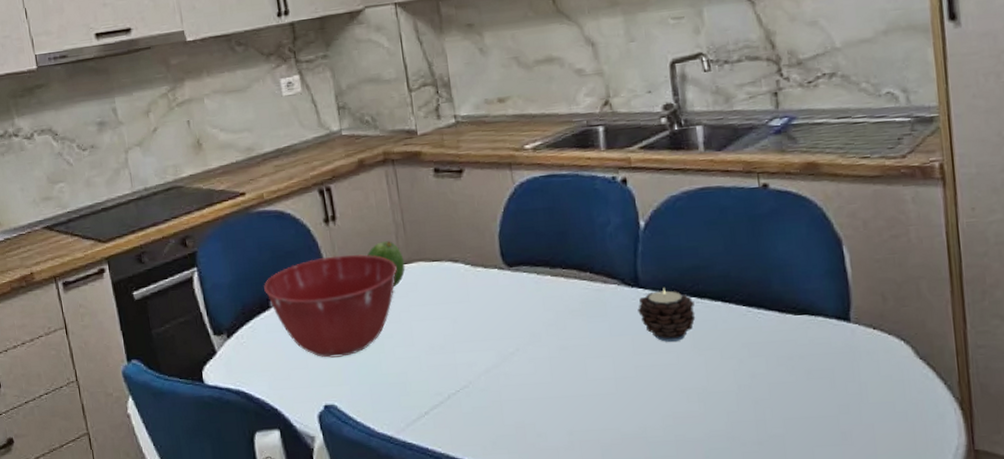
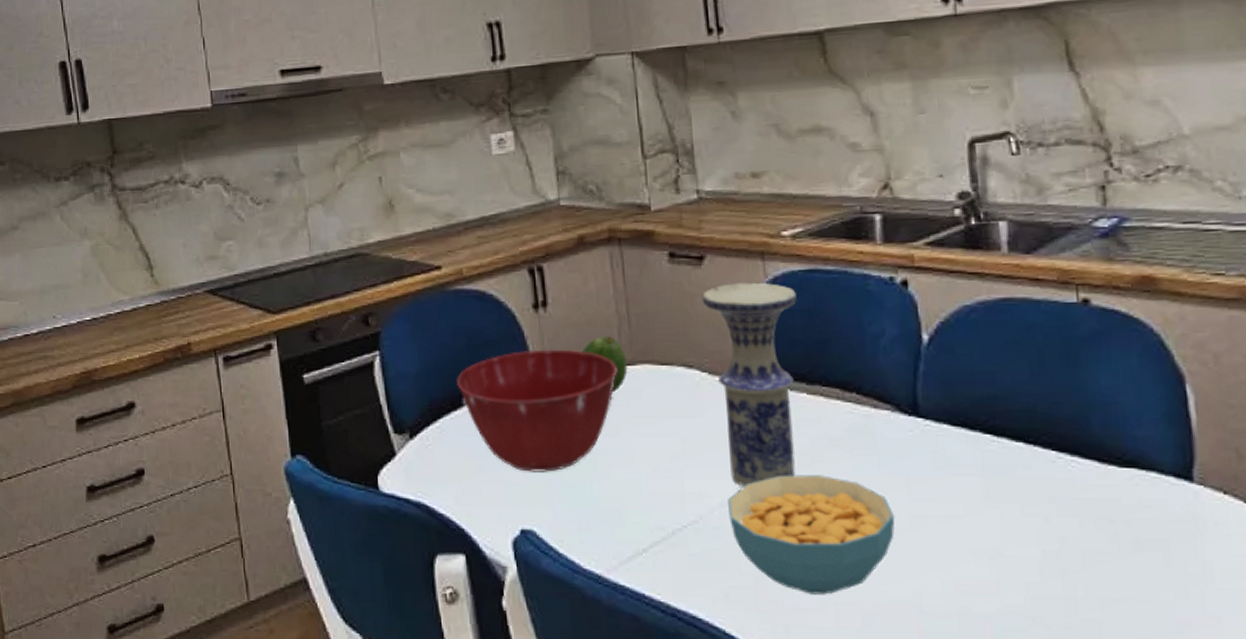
vase: none [462,188,545,355] -> present [702,282,797,487]
cereal bowl: none [491,340,624,436] -> present [728,475,895,595]
candle: present [638,288,696,342] -> none [915,420,990,488]

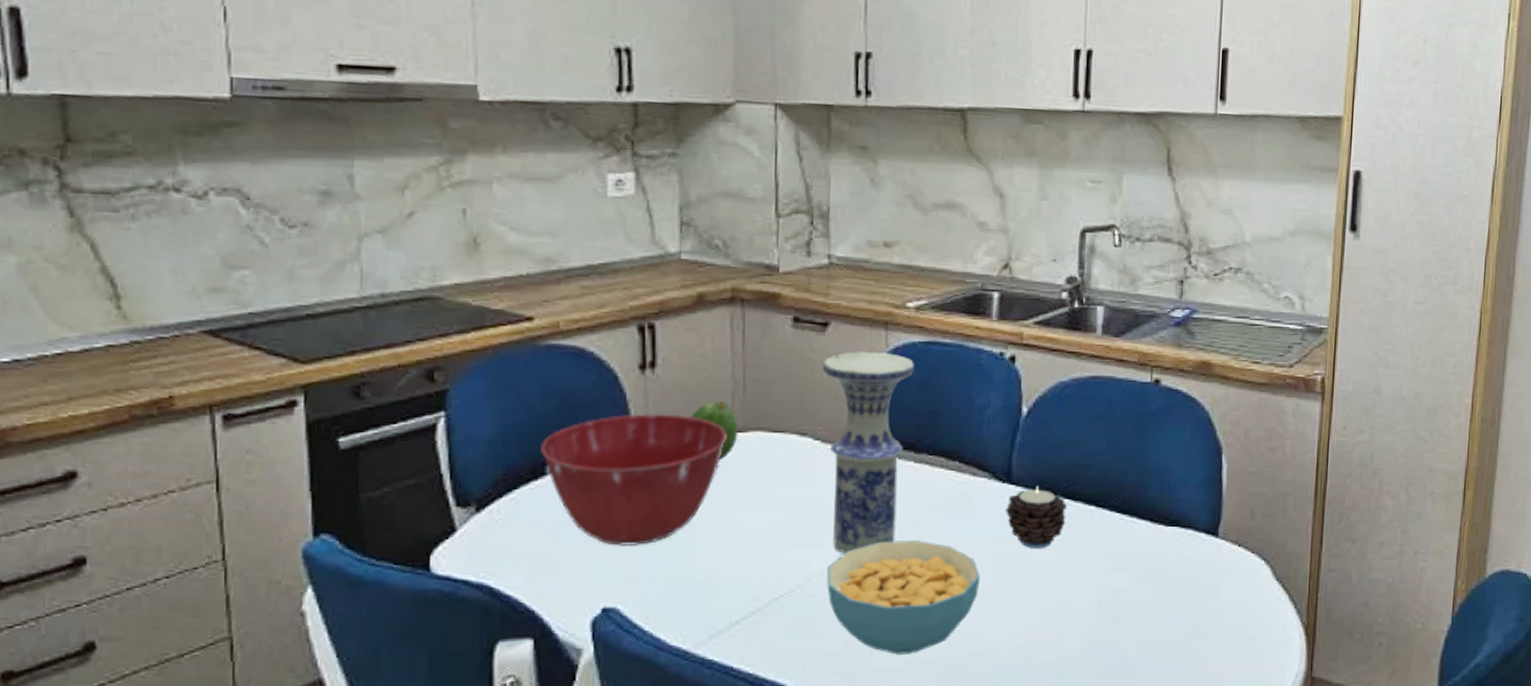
candle: none [915,420,990,488] -> present [1005,486,1067,548]

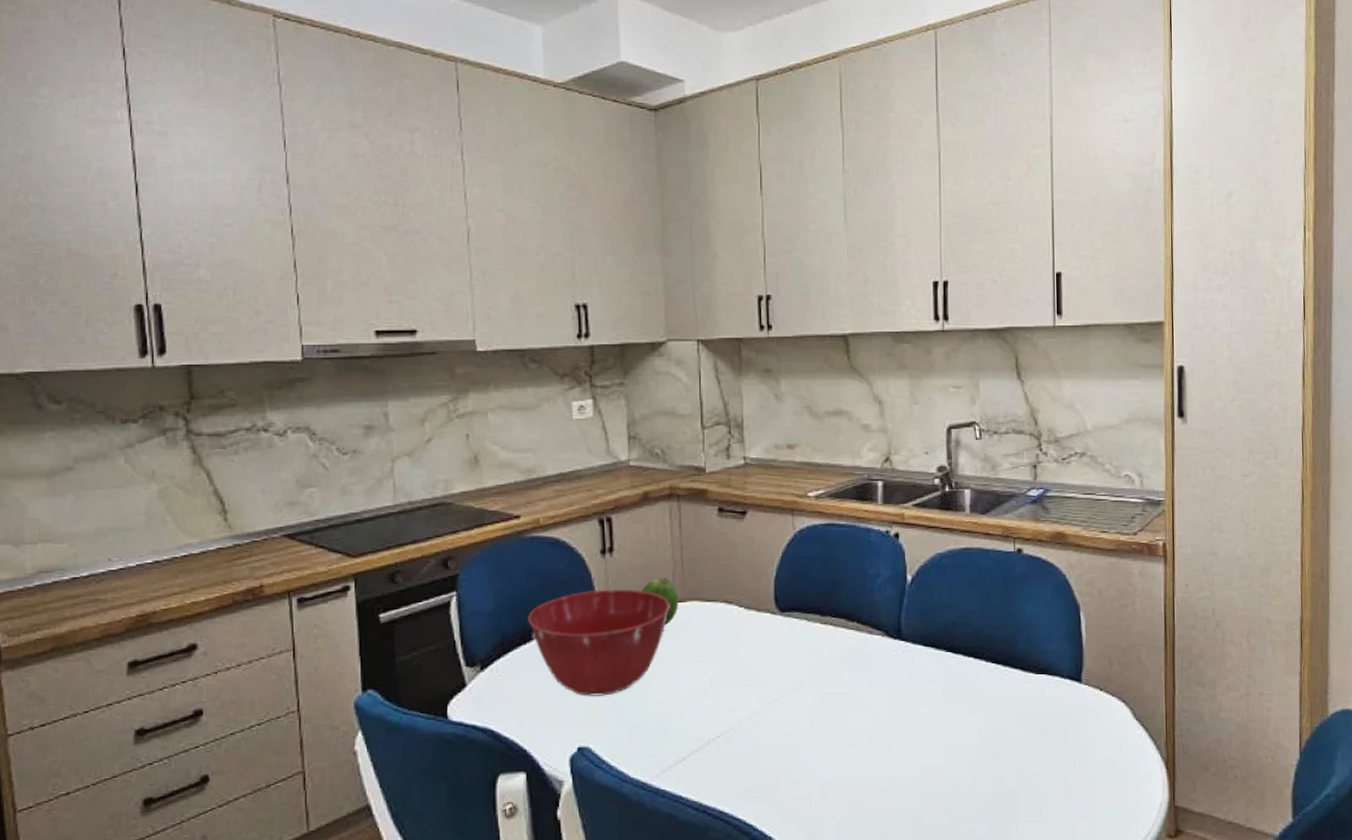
vase: present [822,351,914,554] -> none [743,533,816,701]
cereal bowl: present [827,540,981,655] -> none [754,689,880,786]
candle: present [1005,486,1067,548] -> none [898,642,949,695]

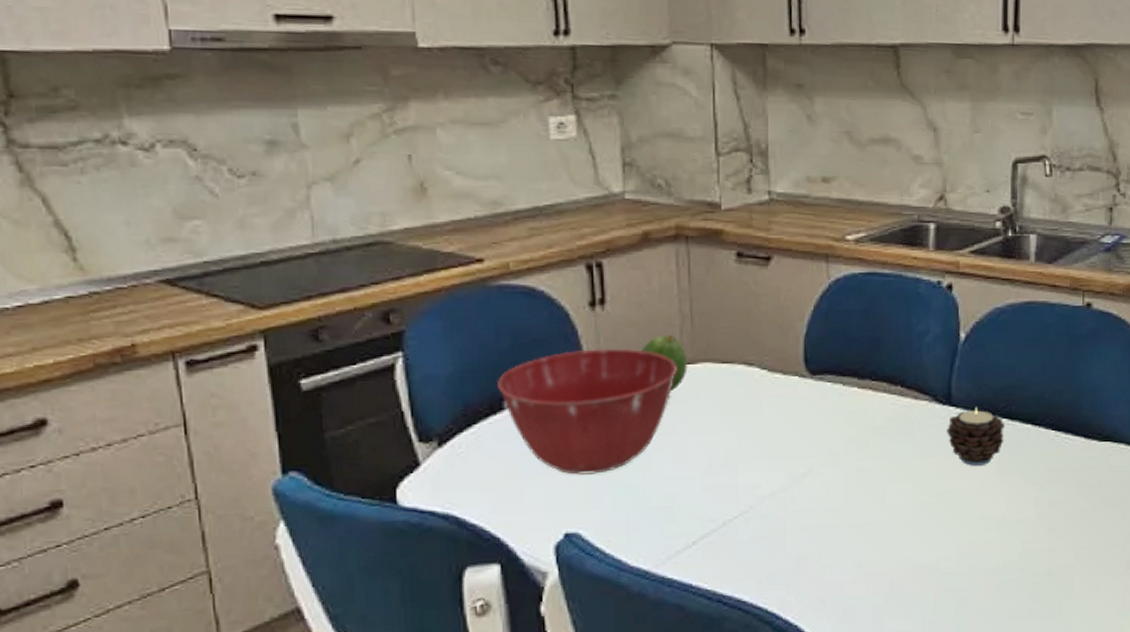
candle: none [898,642,949,695] -> present [946,407,1005,466]

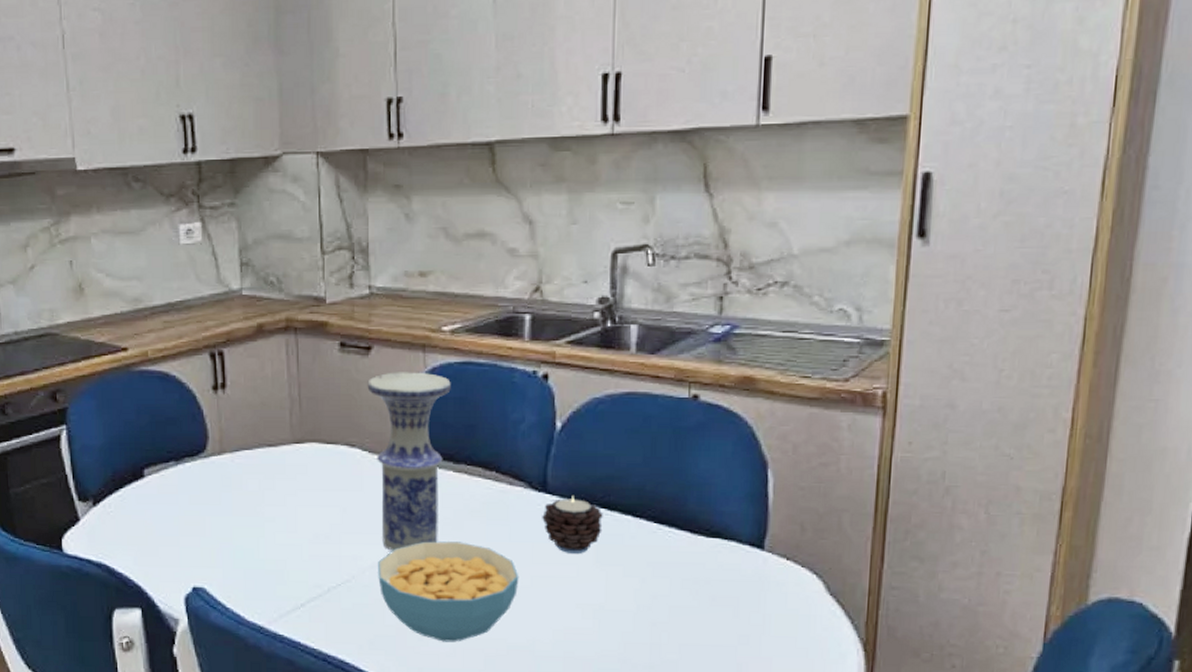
mixing bowl: present [497,348,677,475] -> none [139,427,287,537]
fruit: present [642,335,688,390] -> none [257,417,297,467]
vase: none [767,283,855,476] -> present [367,372,451,551]
cereal bowl: none [778,461,924,569] -> present [378,541,519,642]

